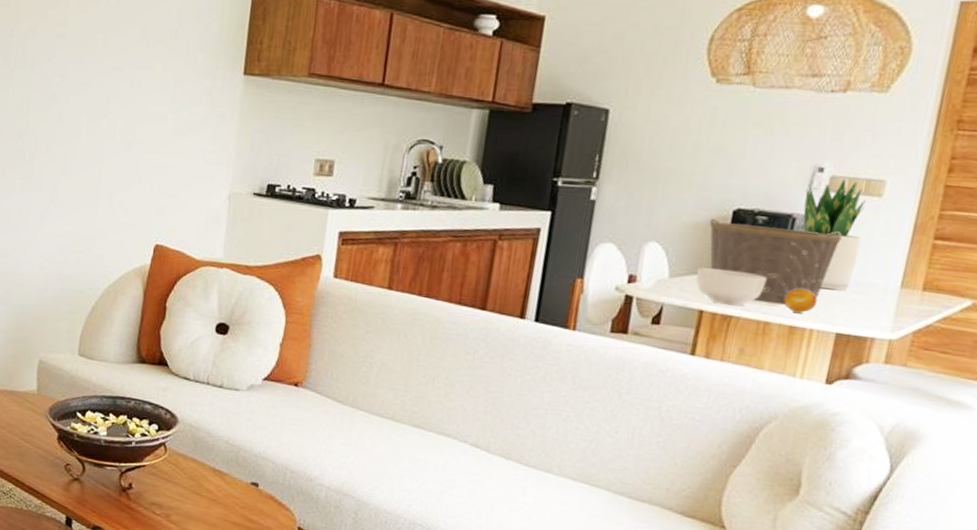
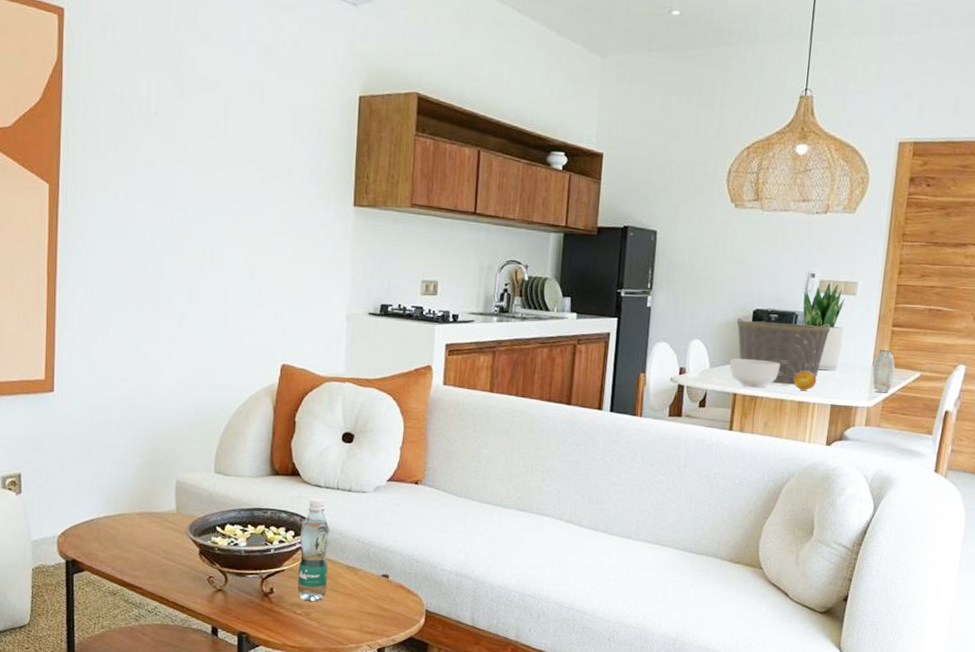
bottle: none [157,390,197,504] -> present [297,497,330,602]
vase: none [899,267,935,324] -> present [872,349,896,393]

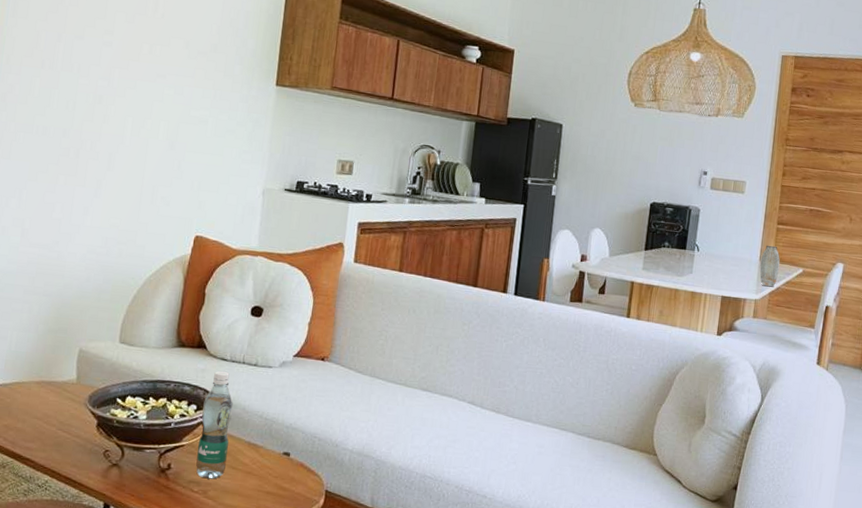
bowl: present [729,358,780,388] -> none [628,248,675,278]
basket: present [737,318,831,385] -> none [635,210,721,276]
fruit: present [793,370,817,391] -> none [687,262,708,282]
planter: present [796,283,845,371] -> none [690,181,734,264]

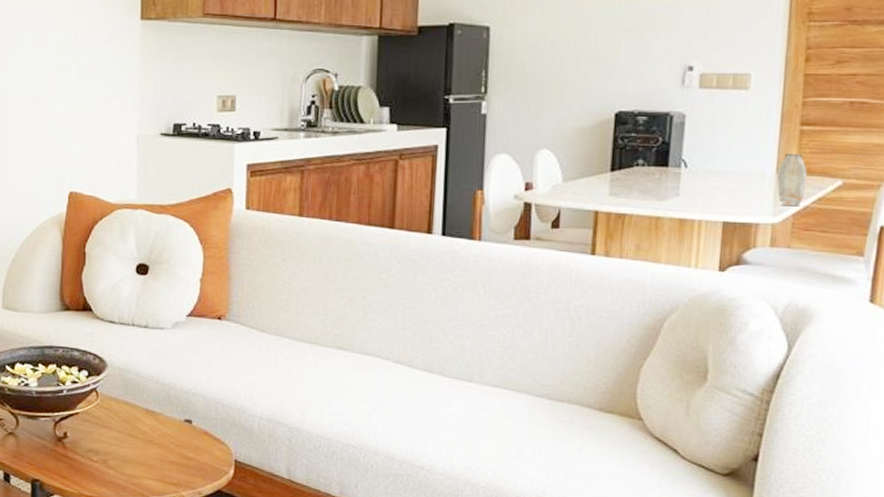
bottle: present [196,370,233,479] -> none [93,334,126,448]

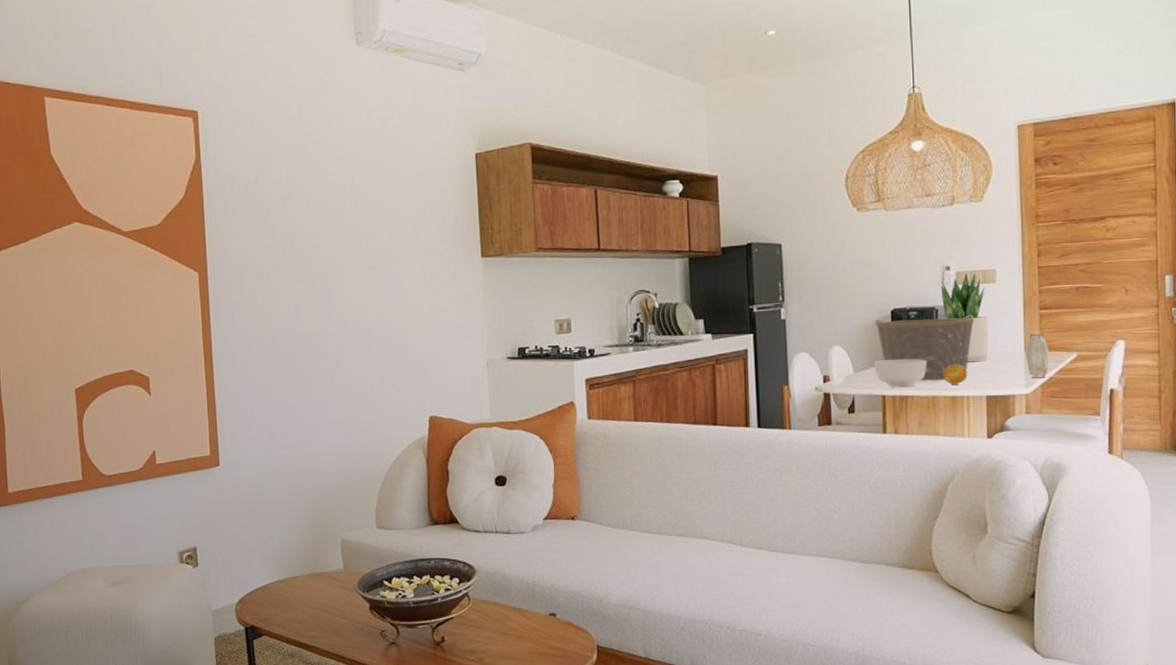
bowl: none [587,169,653,204] -> present [873,359,927,388]
basket: none [595,122,718,199] -> present [876,314,975,381]
fruit: none [671,182,702,207] -> present [943,364,967,386]
planter: none [672,76,735,182] -> present [939,273,989,363]

